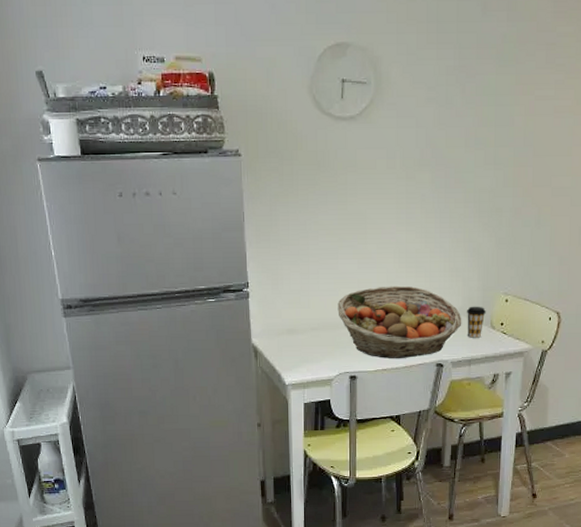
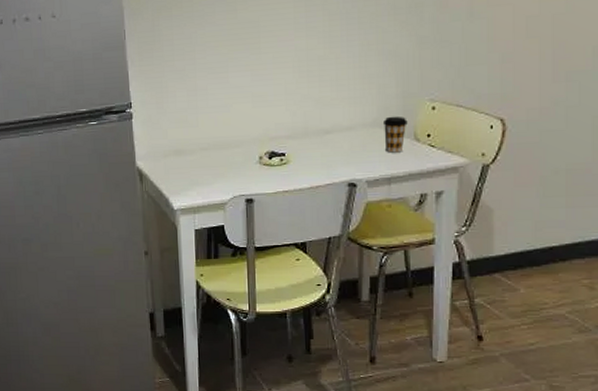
fruit basket: present [337,285,462,358] -> none [229,97,378,179]

